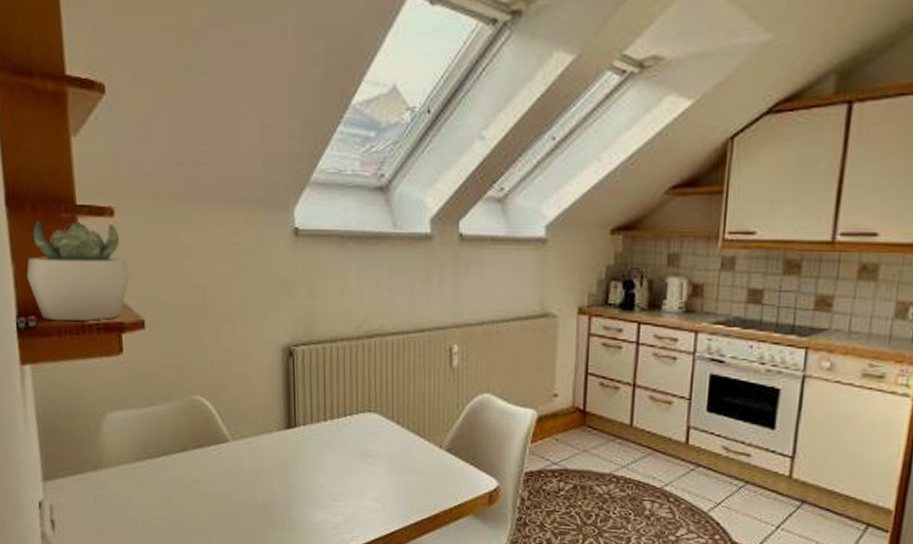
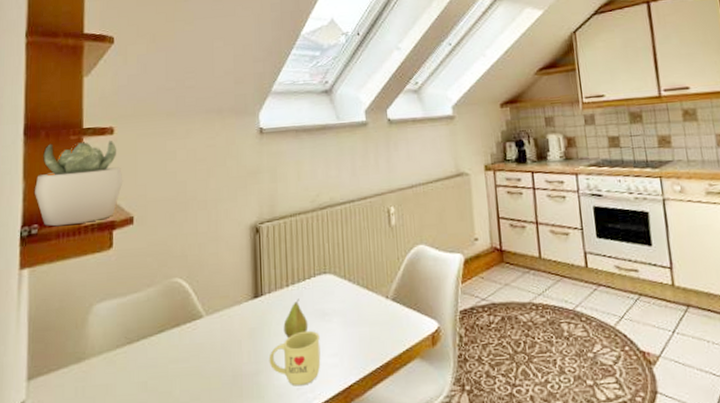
mug: none [302,470,361,526] -> present [269,330,321,386]
fruit: none [319,435,348,476] -> present [283,298,309,339]

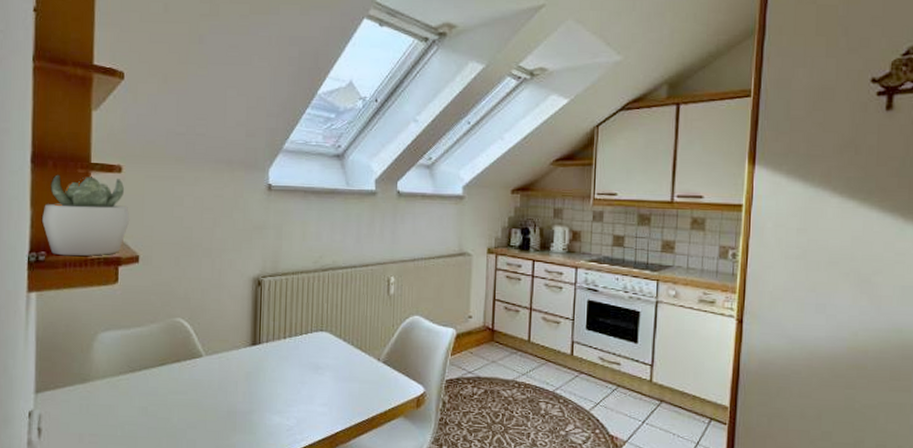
mug: present [269,330,321,386] -> none [262,380,312,428]
fruit: present [283,298,309,339] -> none [278,351,302,386]

